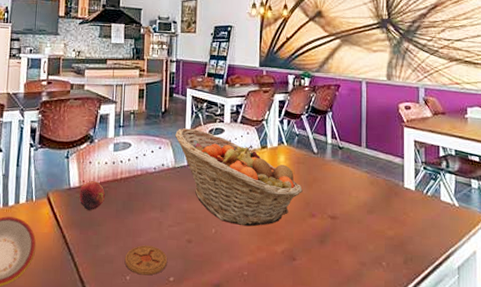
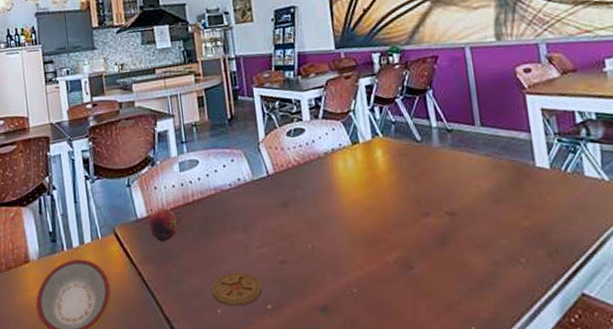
fruit basket: present [175,128,303,227] -> none [248,133,410,237]

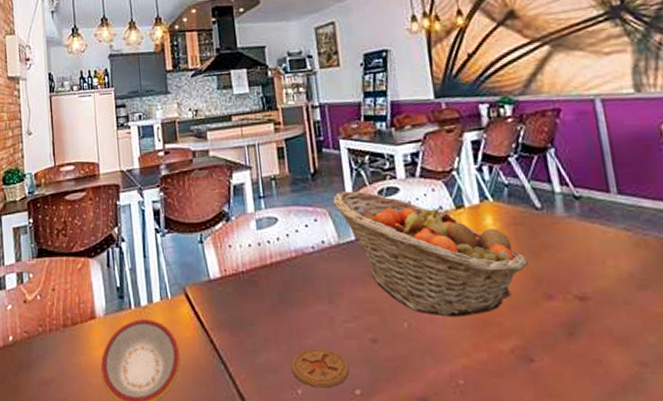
fruit: present [148,208,179,242] -> none [222,269,256,306]
fruit basket: none [248,133,410,237] -> present [333,191,528,317]

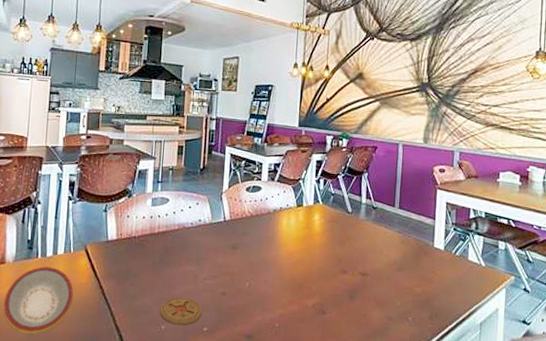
fruit basket: present [333,191,528,317] -> none [213,185,336,281]

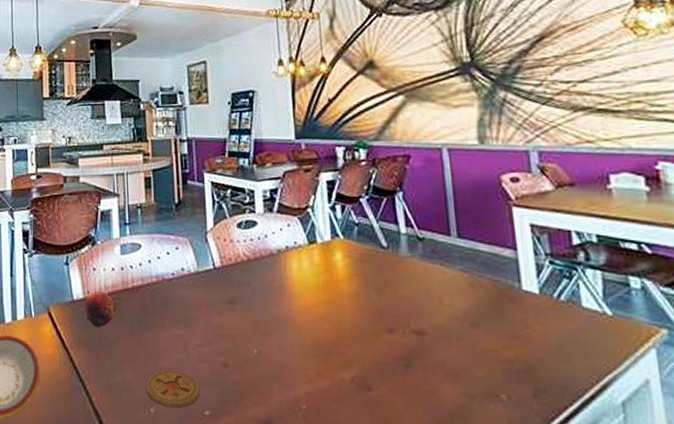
fruit: none [116,234,143,263] -> present [85,291,116,327]

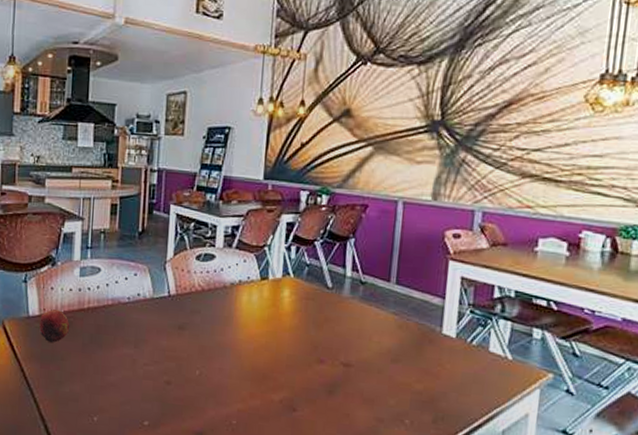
coaster: present [146,370,200,408] -> none [91,384,142,418]

